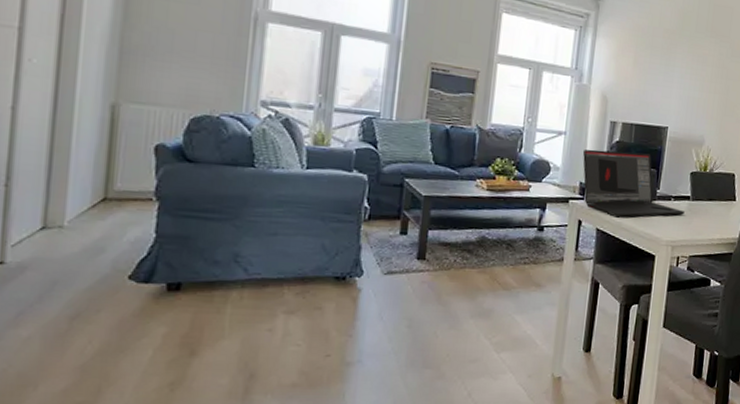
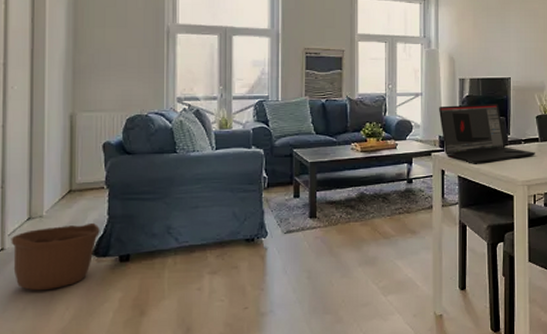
basket: none [14,240,143,318] -> present [11,222,100,291]

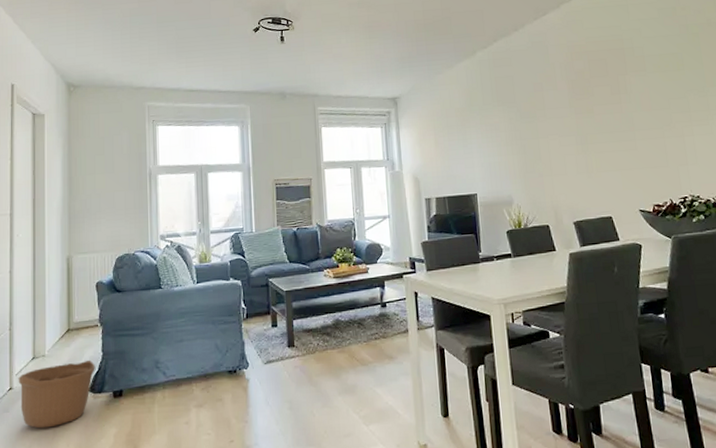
laptop: present [439,104,535,164] -> none [407,221,509,285]

